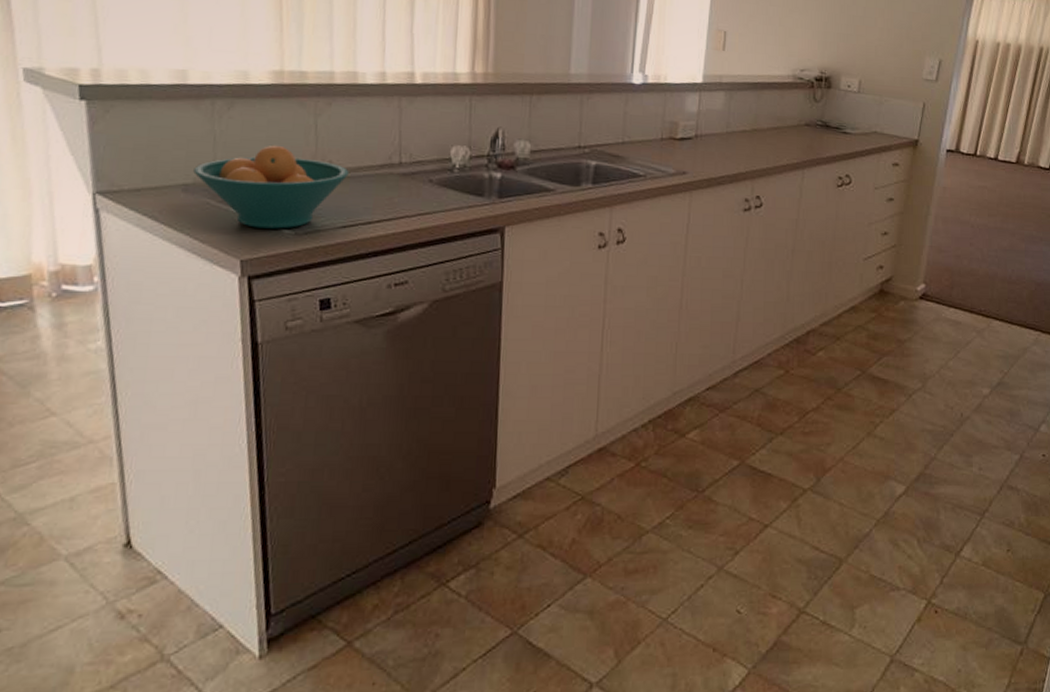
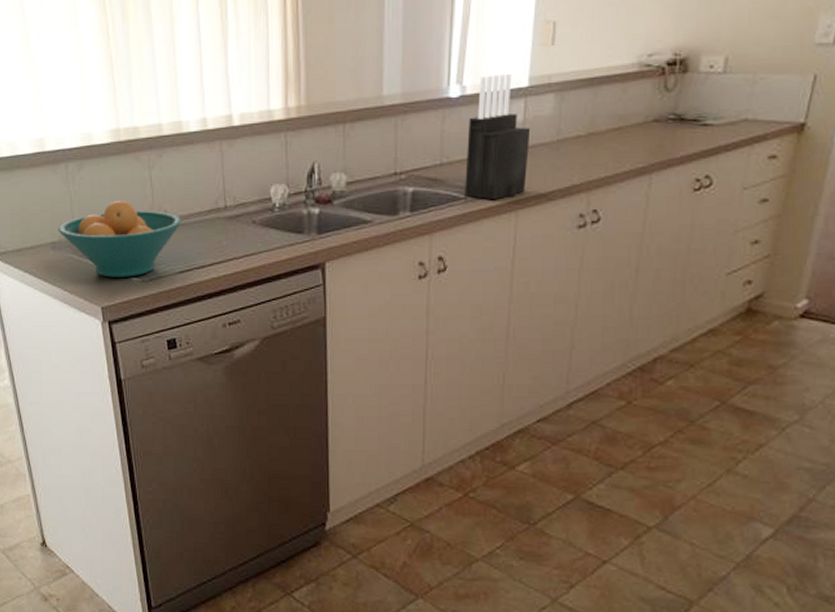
knife block: none [644,68,704,180] -> present [465,74,531,200]

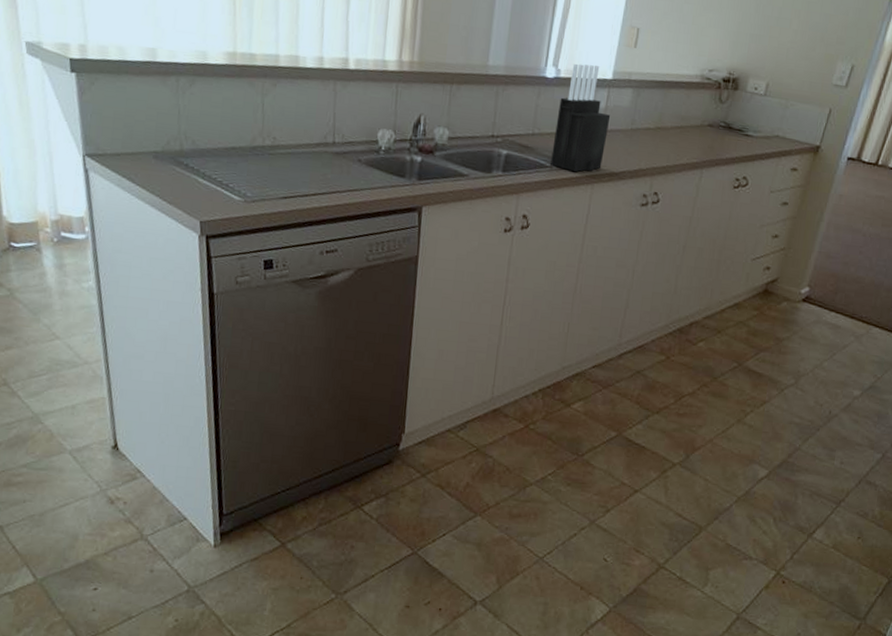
fruit bowl: present [58,199,182,278] -> none [162,120,290,196]

